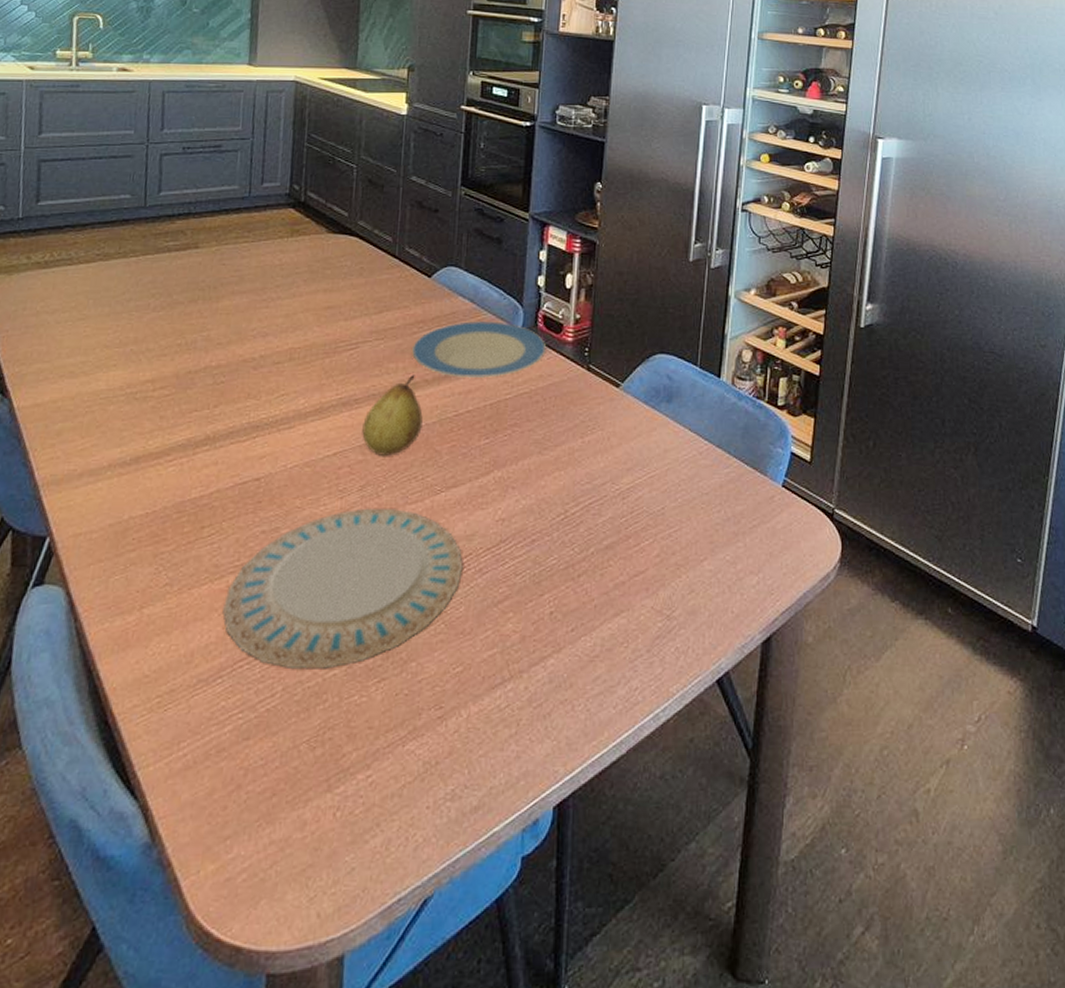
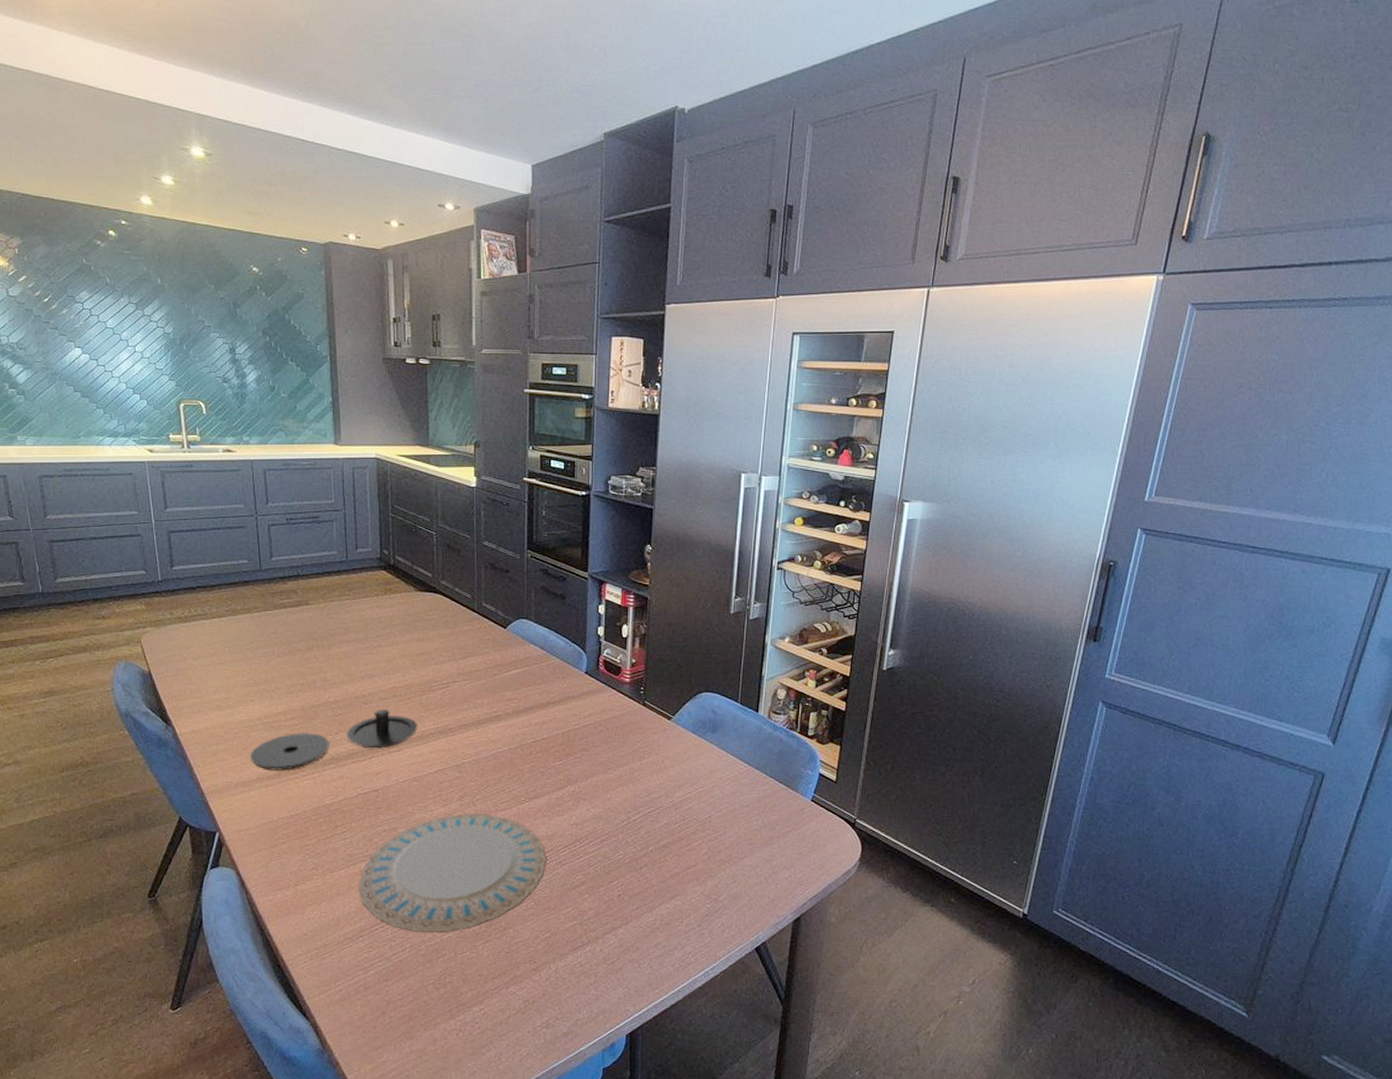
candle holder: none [103,376,317,455] -> present [251,710,418,771]
fruit: present [362,375,423,456] -> none [457,709,506,773]
plate: present [412,320,546,378] -> none [494,664,607,711]

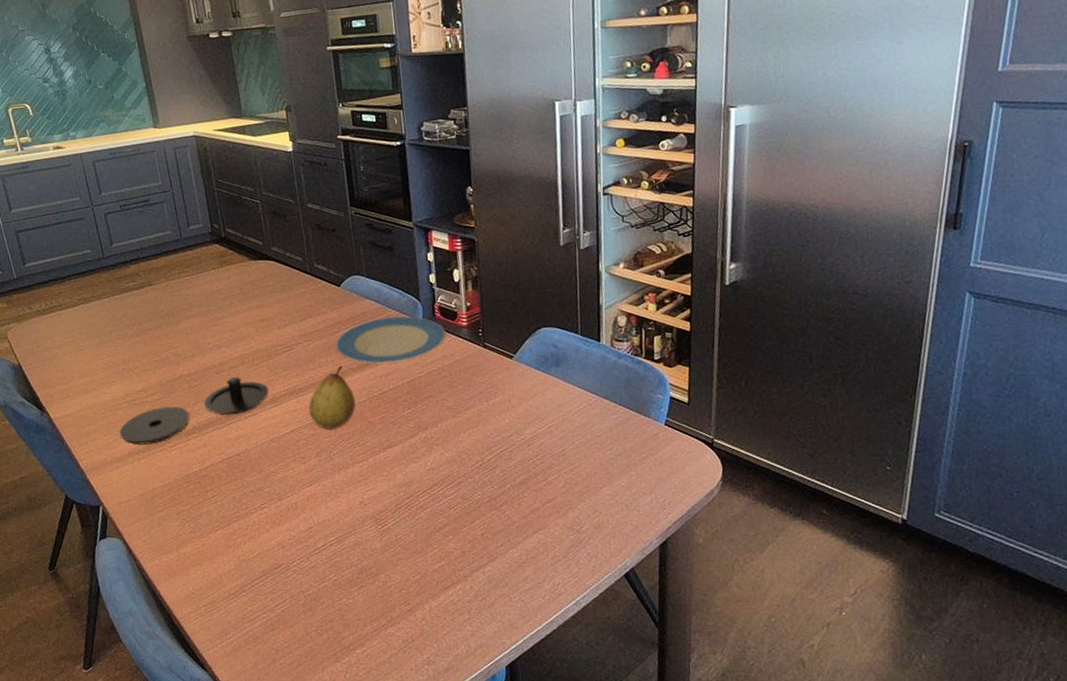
plate: present [359,813,546,933] -> none [235,467,408,584]
fruit: none [457,709,506,773] -> present [309,365,356,430]
plate: none [494,664,607,711] -> present [336,316,446,364]

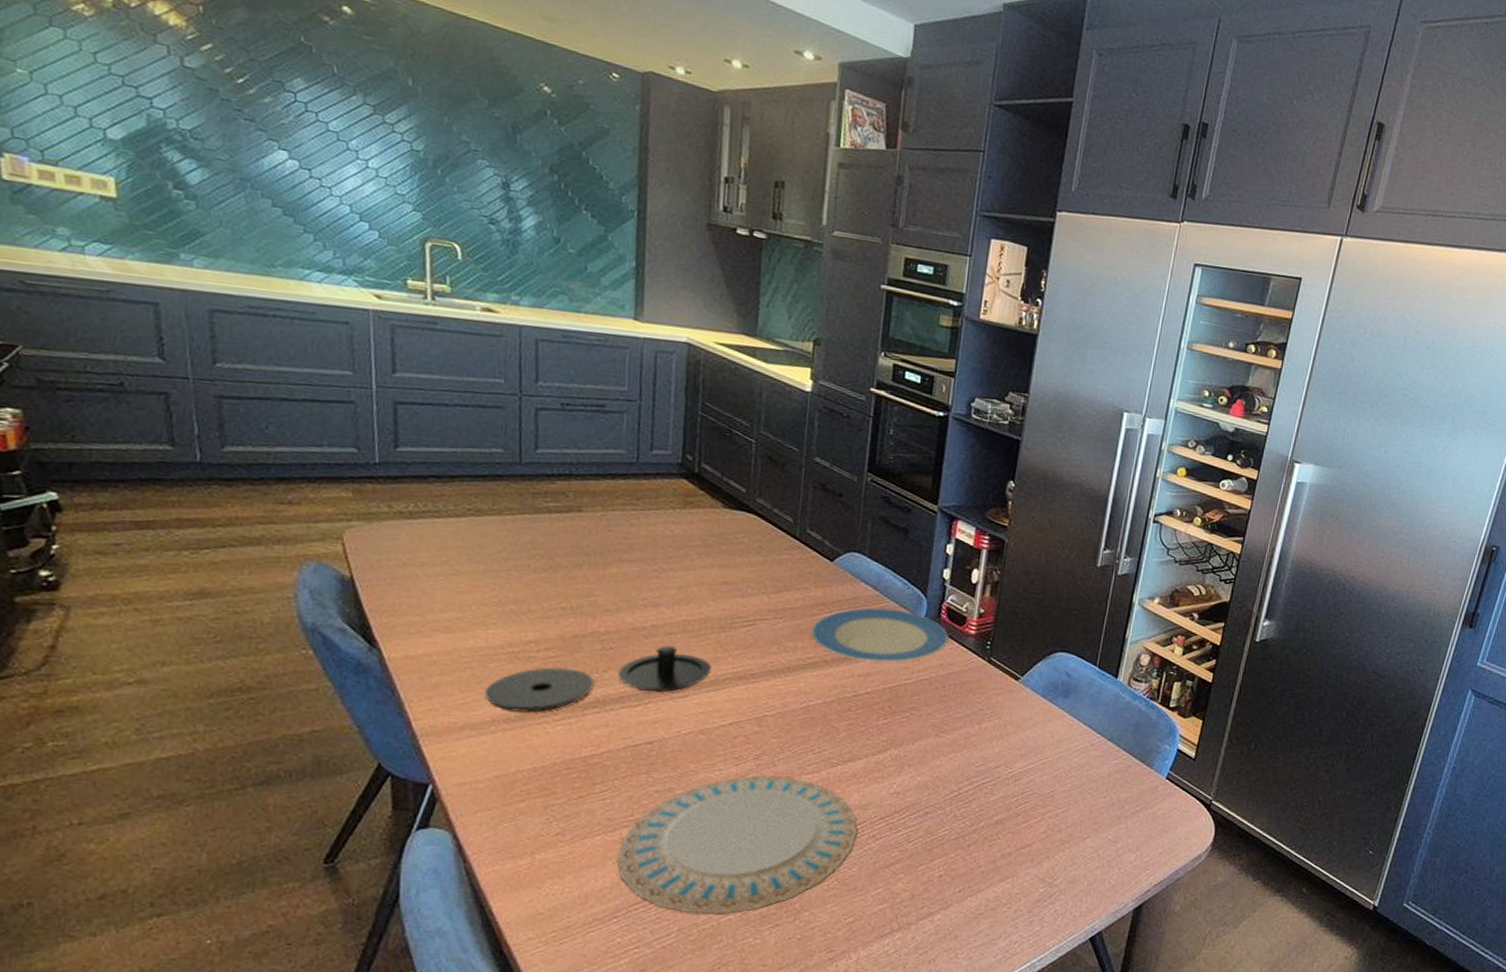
plate: none [235,467,408,584] -> present [617,775,857,914]
fruit: present [309,365,356,430] -> none [758,654,821,729]

